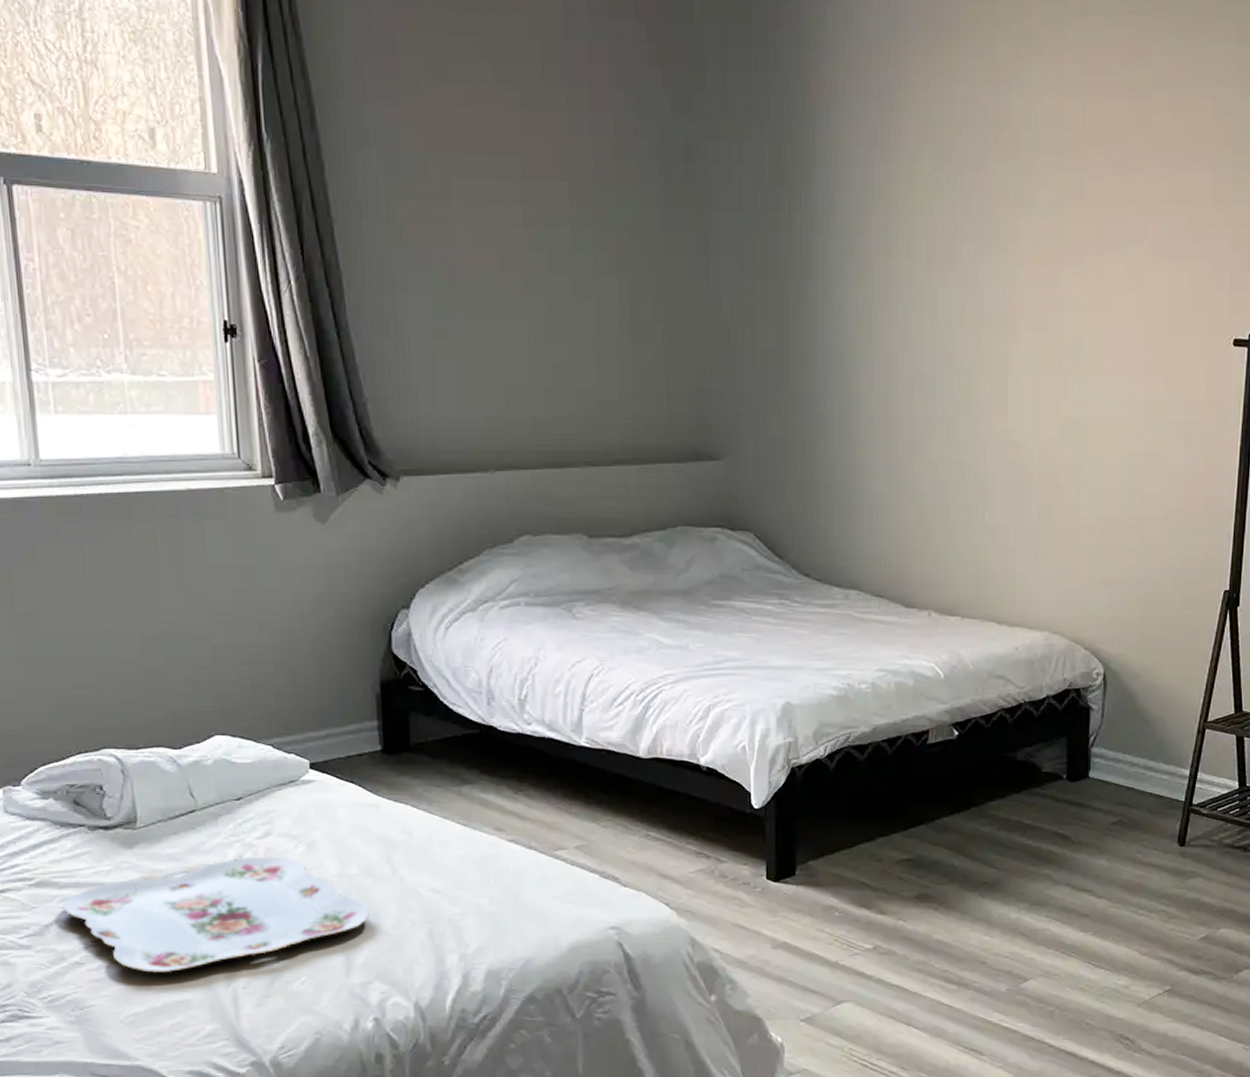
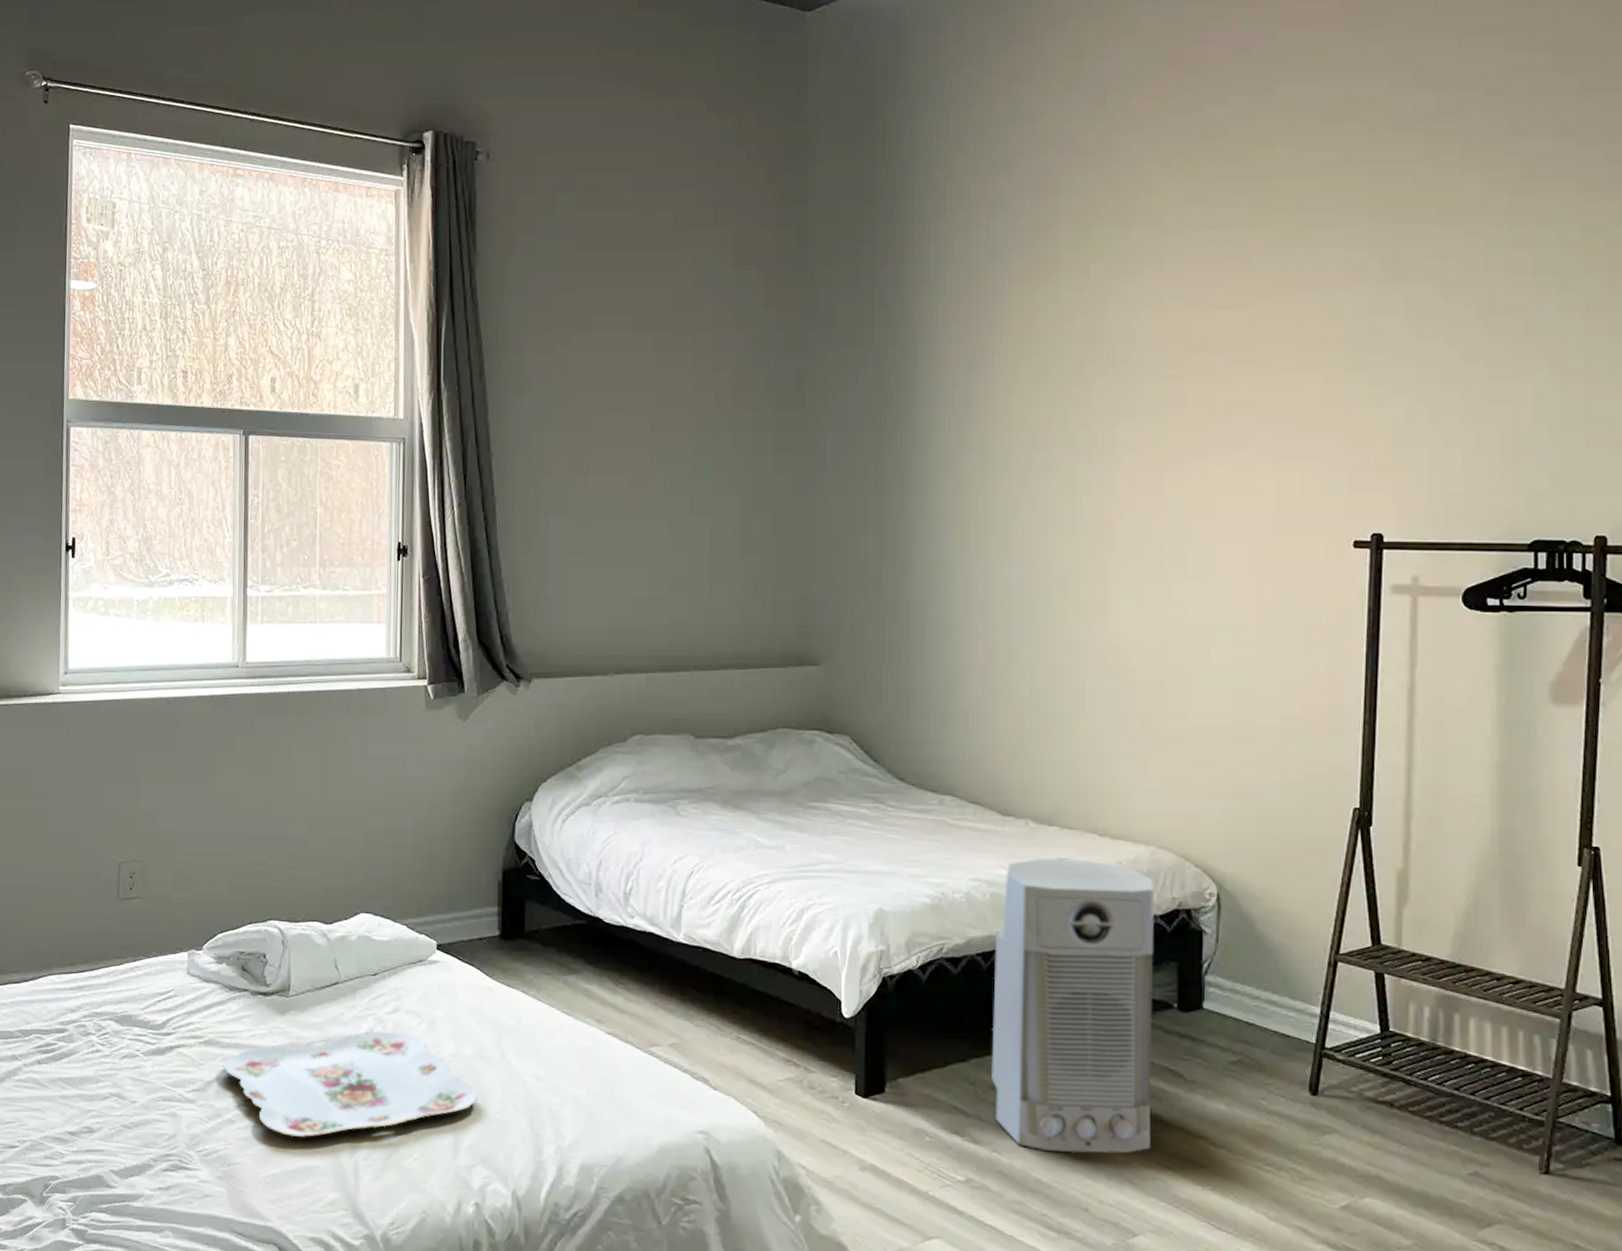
air purifier: none [897,646,1048,915] -> present [991,858,1155,1154]

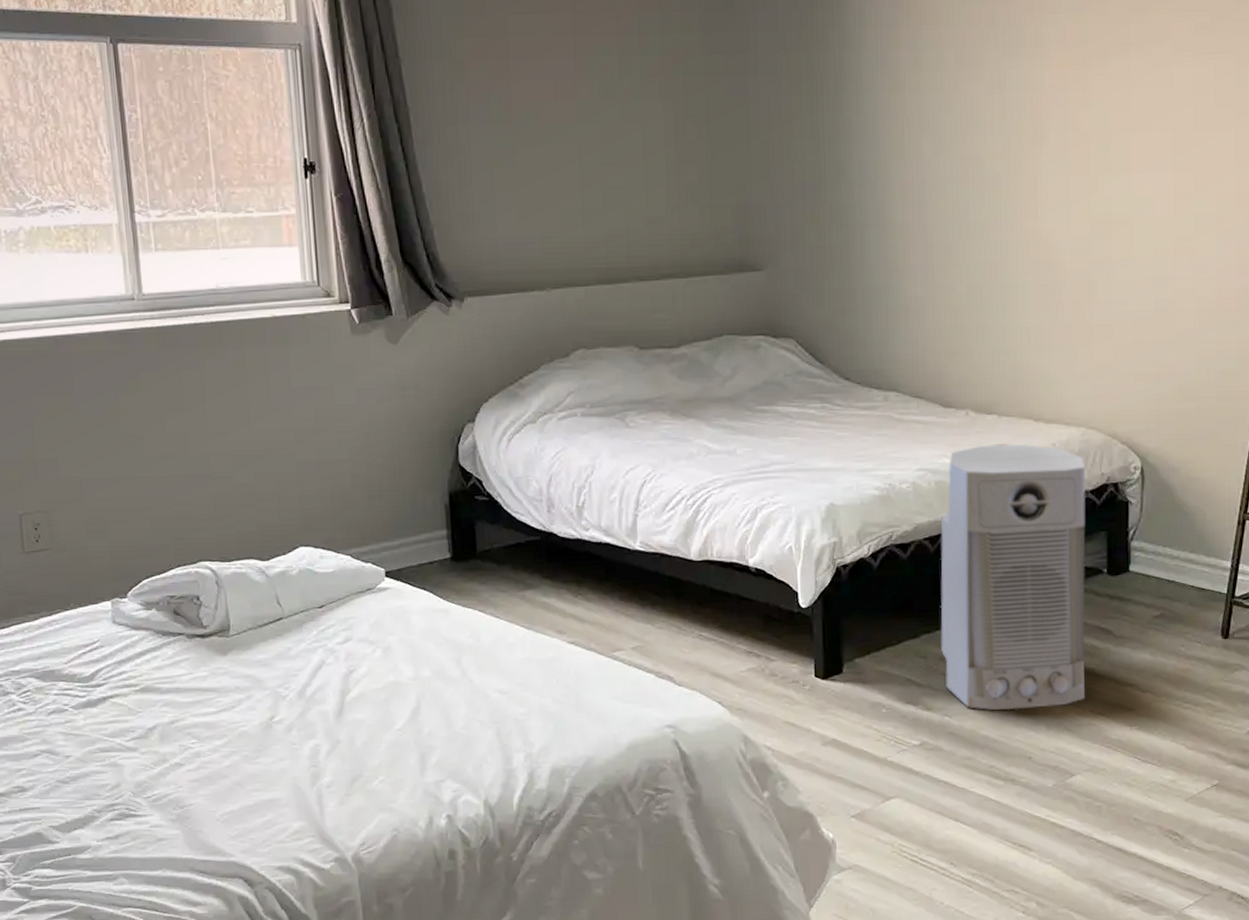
serving tray: present [223,1030,478,1137] -> none [164,661,442,774]

